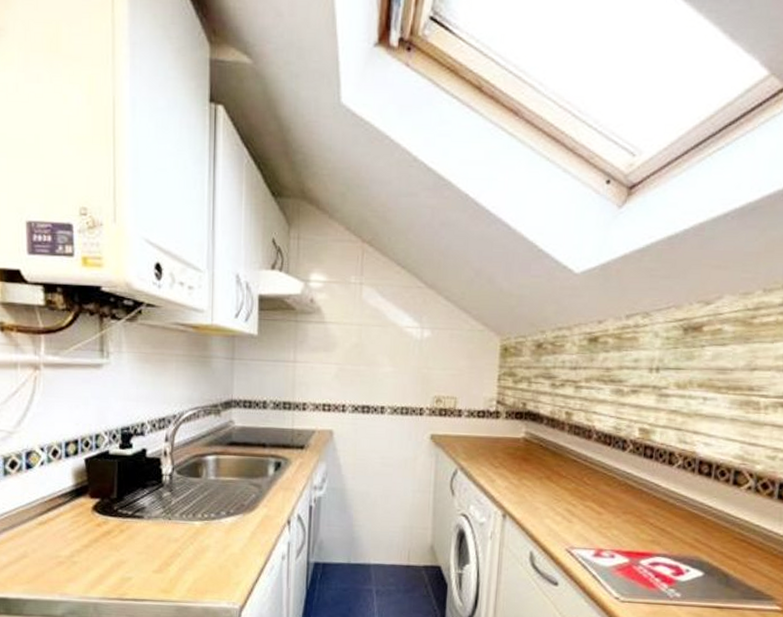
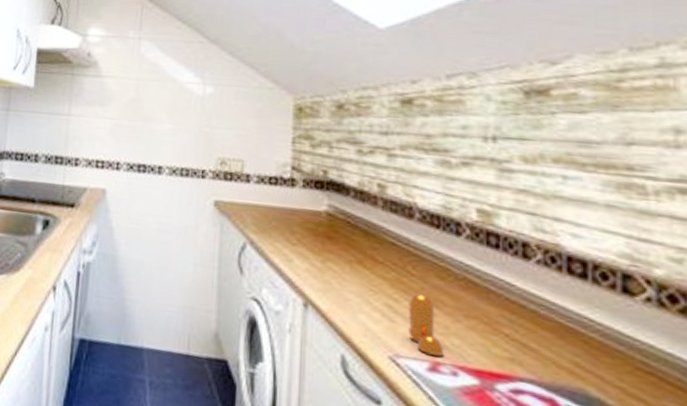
pepper shaker: none [581,499,606,545] -> present [408,293,443,357]

